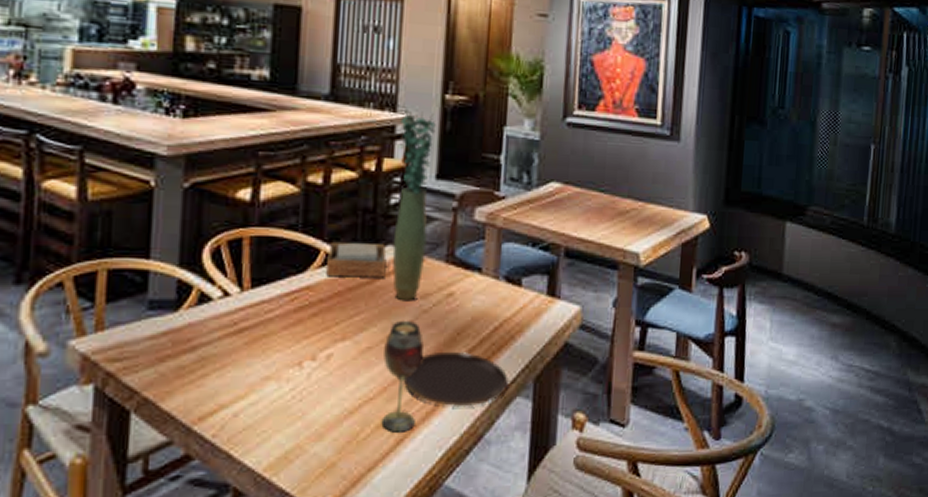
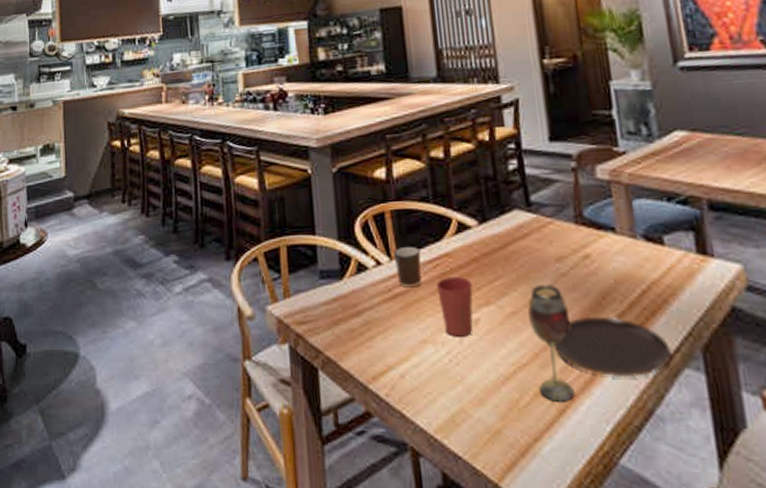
mug: none [245,276,279,321] -> present [393,246,422,288]
cup: none [290,311,331,373] -> present [436,277,473,337]
napkin holder: present [326,242,387,278] -> none [459,209,517,244]
vase: present [392,107,436,301] -> none [504,77,554,265]

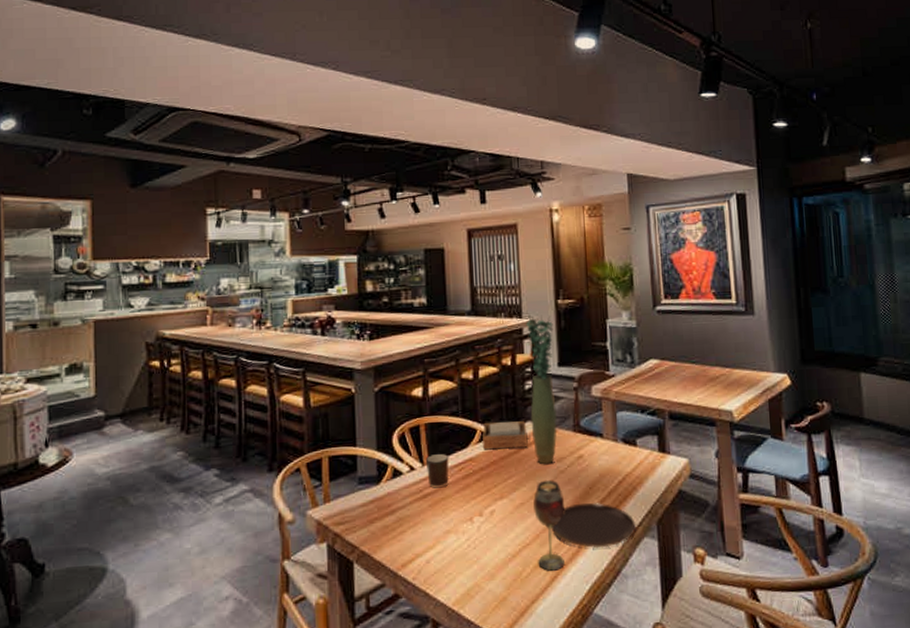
cup: present [436,277,473,337] -> none [461,477,491,526]
napkin holder: none [459,209,517,244] -> present [482,421,528,450]
vase: none [504,77,554,265] -> present [526,313,558,465]

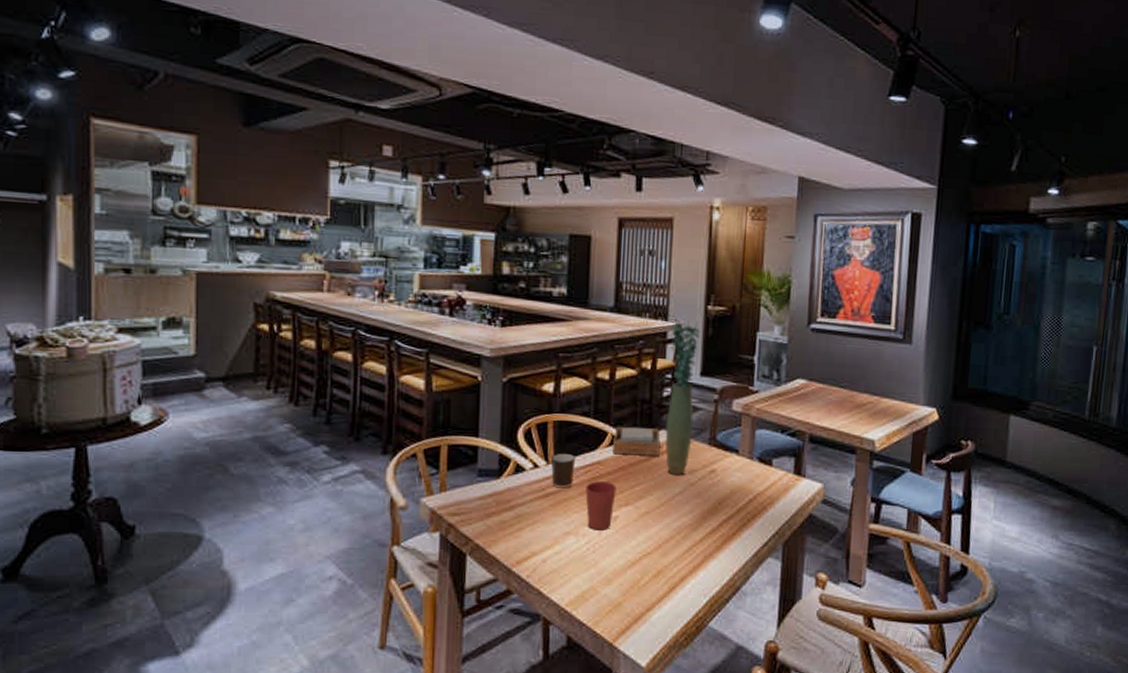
cup: none [461,477,491,526] -> present [585,481,617,530]
wineglass: present [533,480,565,571] -> none [657,491,692,582]
plate: present [552,502,636,549] -> none [675,517,761,564]

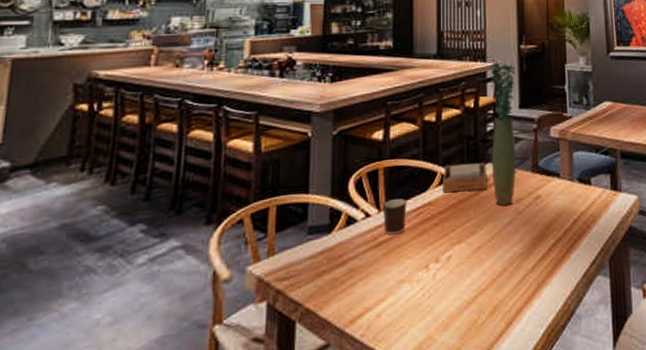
cup: present [585,481,617,530] -> none [418,221,448,274]

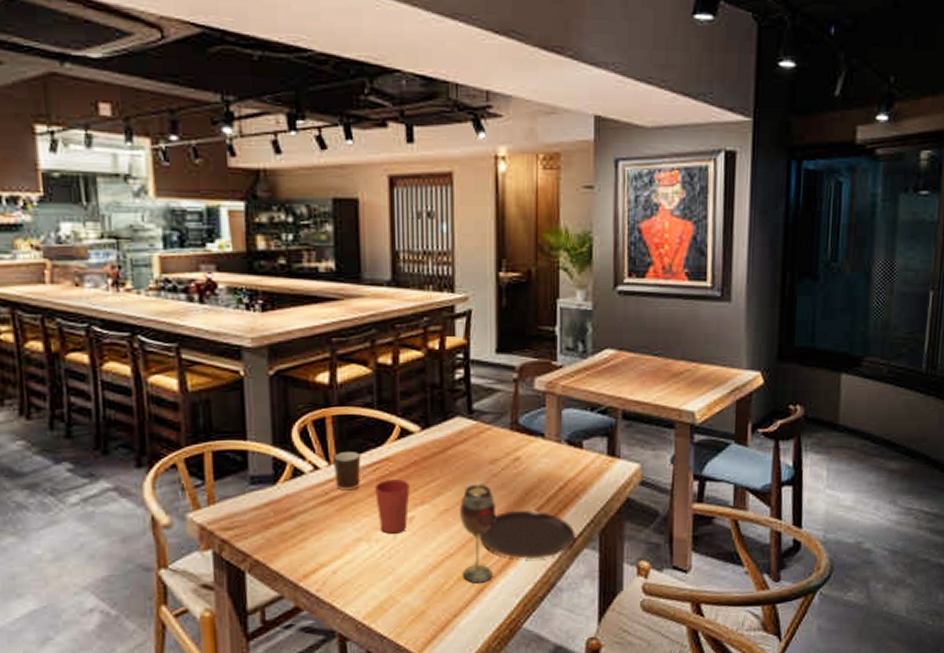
cup: none [418,221,448,274] -> present [375,479,410,534]
napkin holder: present [443,163,488,193] -> none [402,415,456,449]
vase: present [490,57,518,207] -> none [459,287,493,467]
wineglass: none [491,221,522,317] -> present [460,484,497,583]
plate: none [509,242,589,290] -> present [480,509,575,560]

